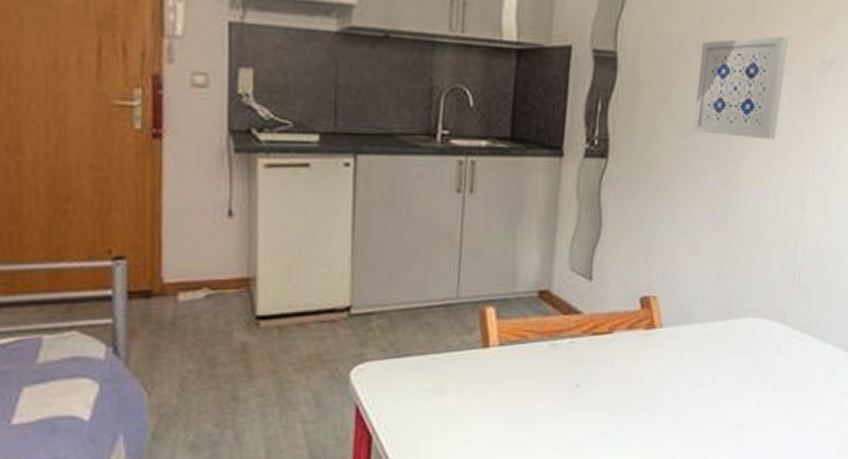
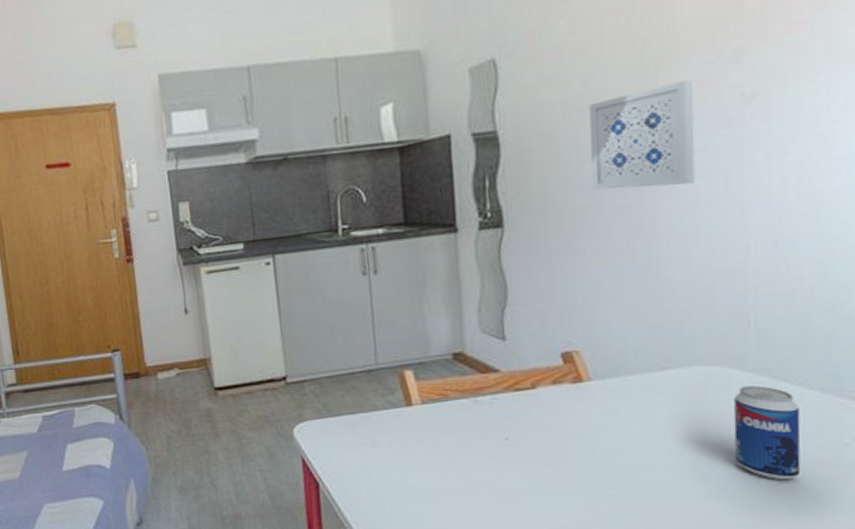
beverage can: none [765,339,818,426] -> present [733,386,801,479]

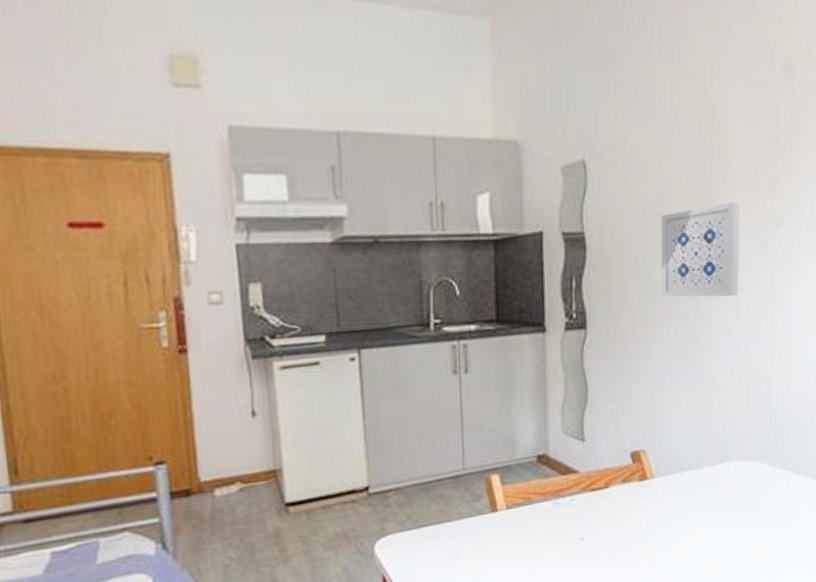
beverage can: present [733,386,801,479] -> none [758,477,803,558]

